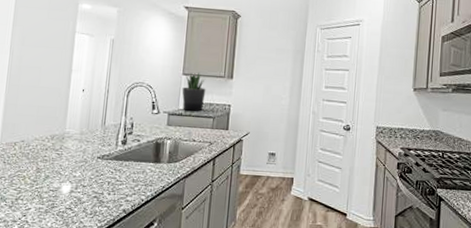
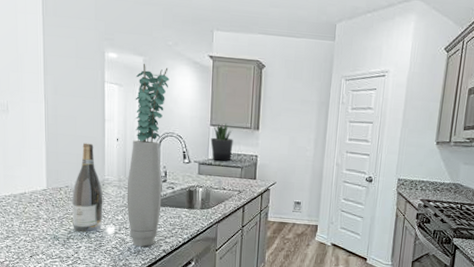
wine bottle: none [23,94,62,192] -> present [72,143,103,233]
vase: none [86,14,143,207] -> present [127,63,169,247]

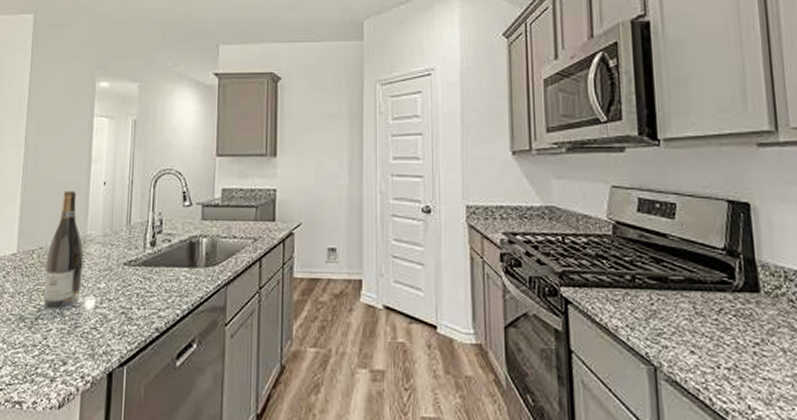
vase: present [127,63,169,247] -> none [112,89,168,325]
planter: present [210,123,233,162] -> none [216,151,245,200]

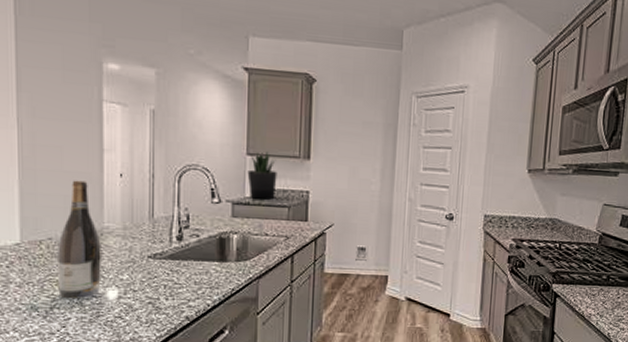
planter: none [216,151,245,200] -> present [247,151,277,200]

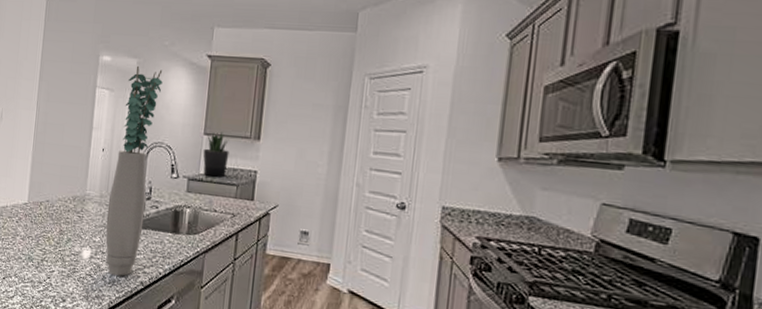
wine bottle: present [58,180,101,299] -> none [48,153,83,255]
vase: none [135,76,191,314] -> present [105,65,163,277]

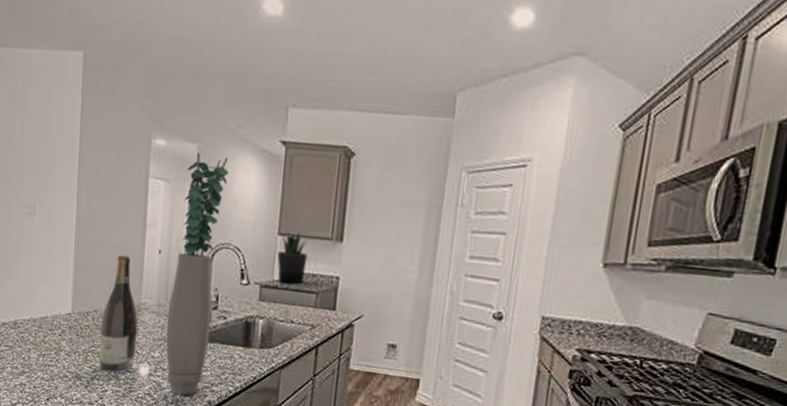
wine bottle: none [48,153,83,255] -> present [99,255,138,372]

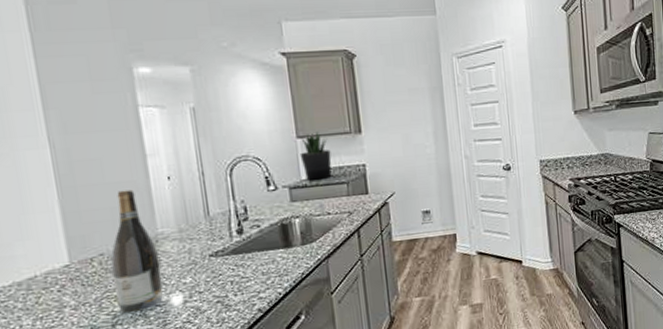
vase: present [166,151,229,396] -> none [183,74,247,313]

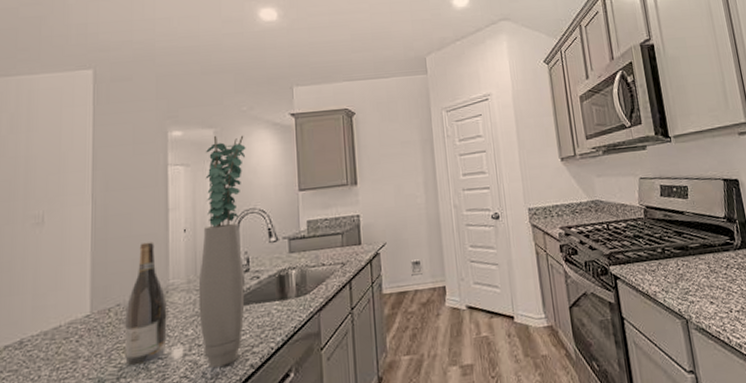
vase: none [183,74,247,313] -> present [198,135,246,368]
planter: present [300,132,332,180] -> none [300,184,329,232]

